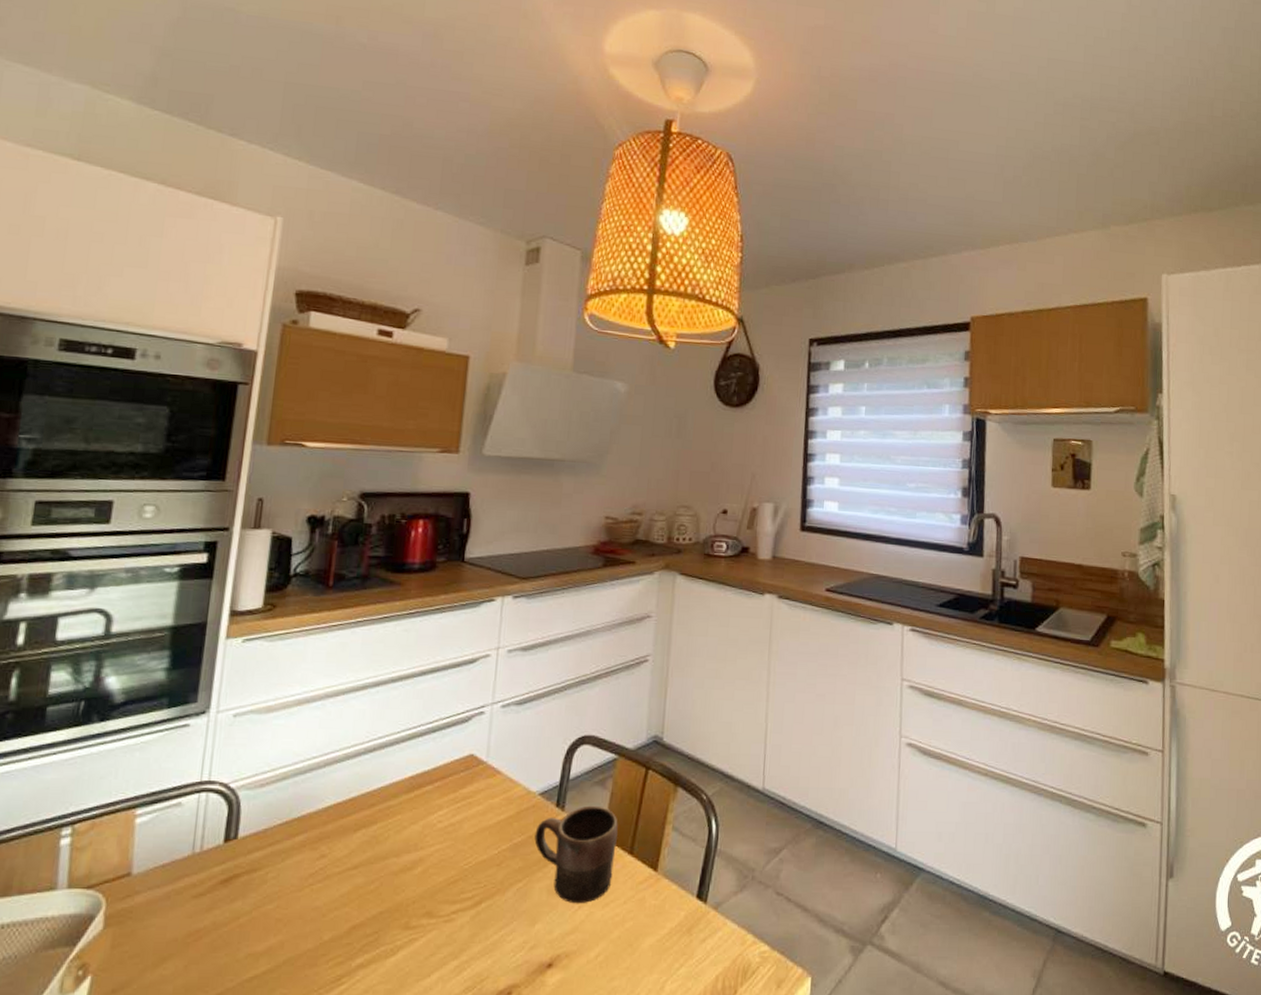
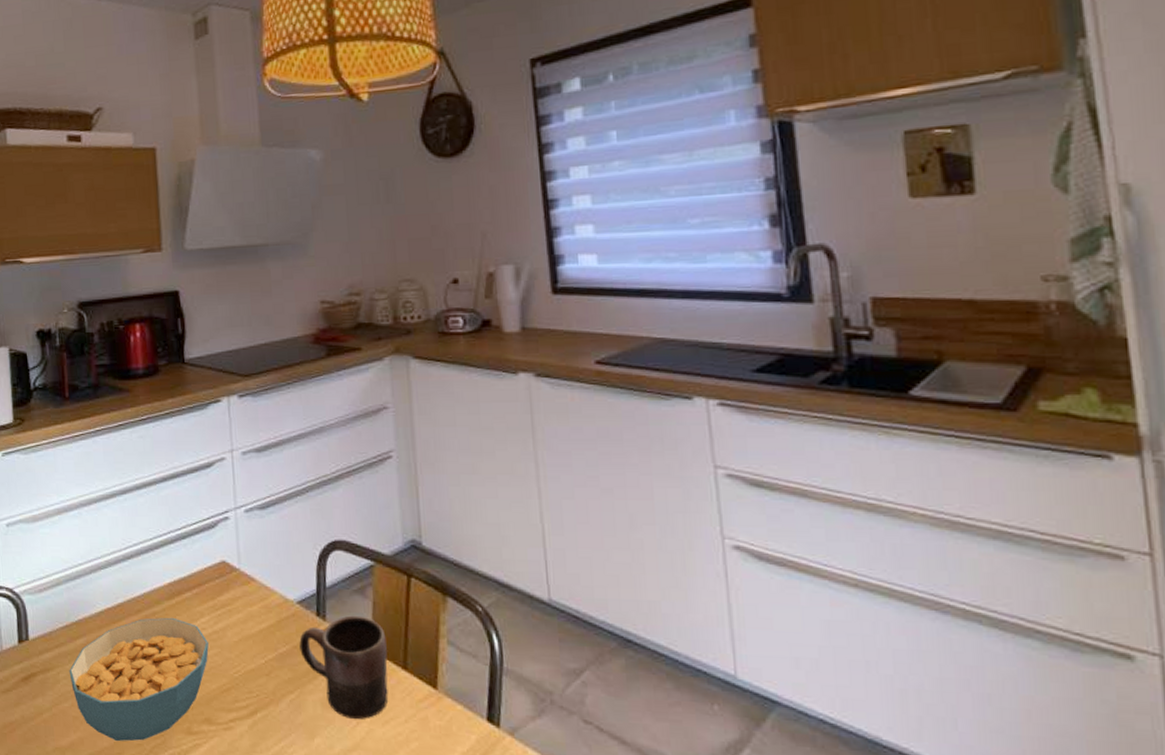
cereal bowl: none [280,811,443,943] -> present [69,617,209,742]

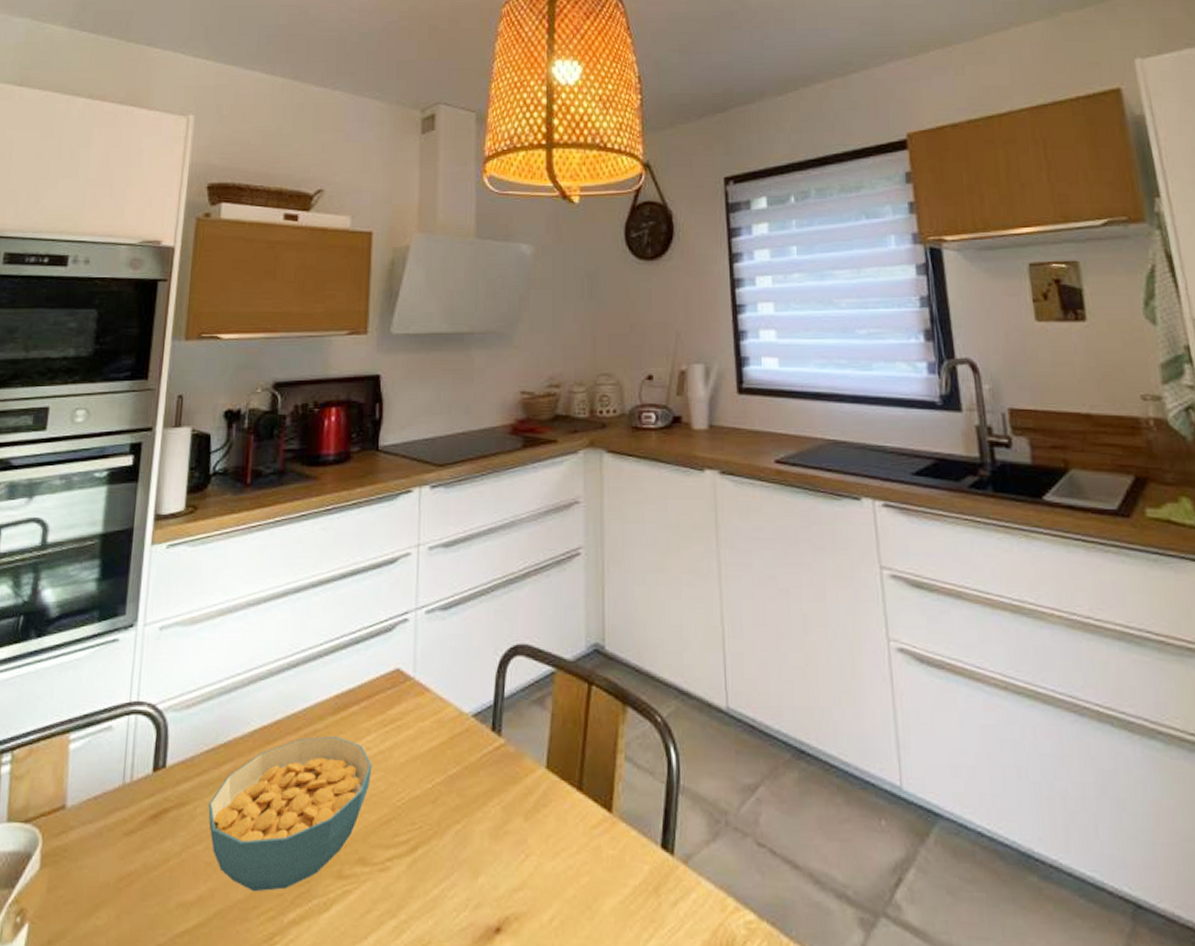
mug: present [299,615,389,720] -> none [471,729,562,853]

